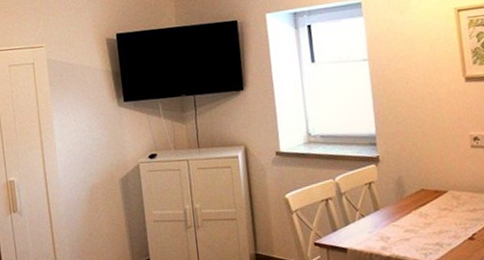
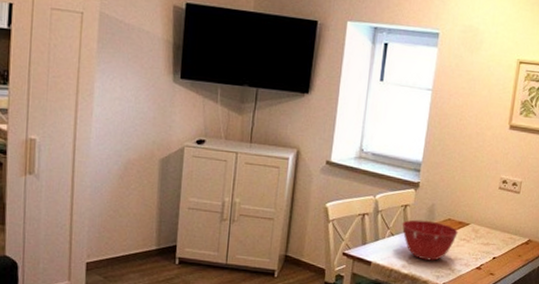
mixing bowl: none [370,194,436,239] -> present [402,219,458,261]

